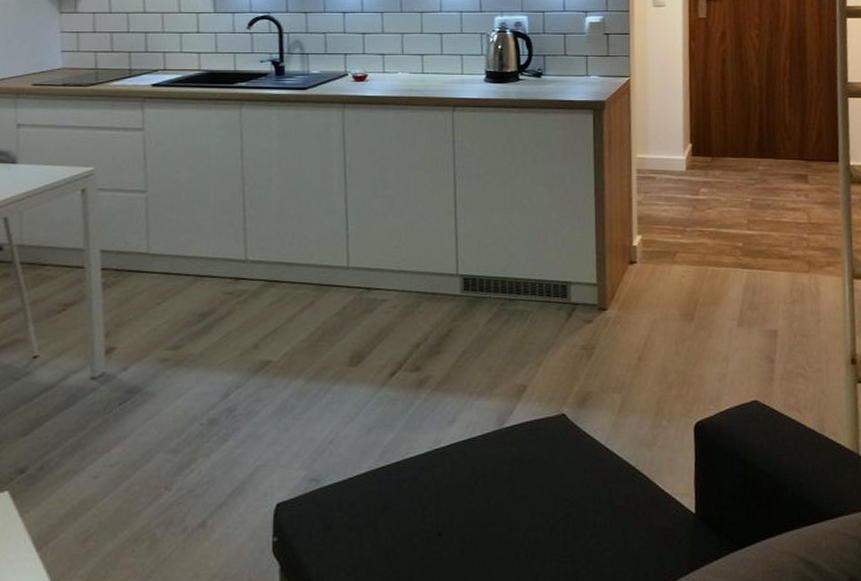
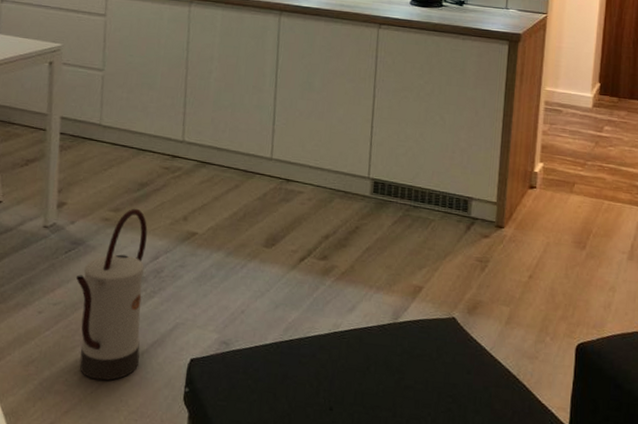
watering can: none [134,342,218,545] -> present [75,208,148,381]

